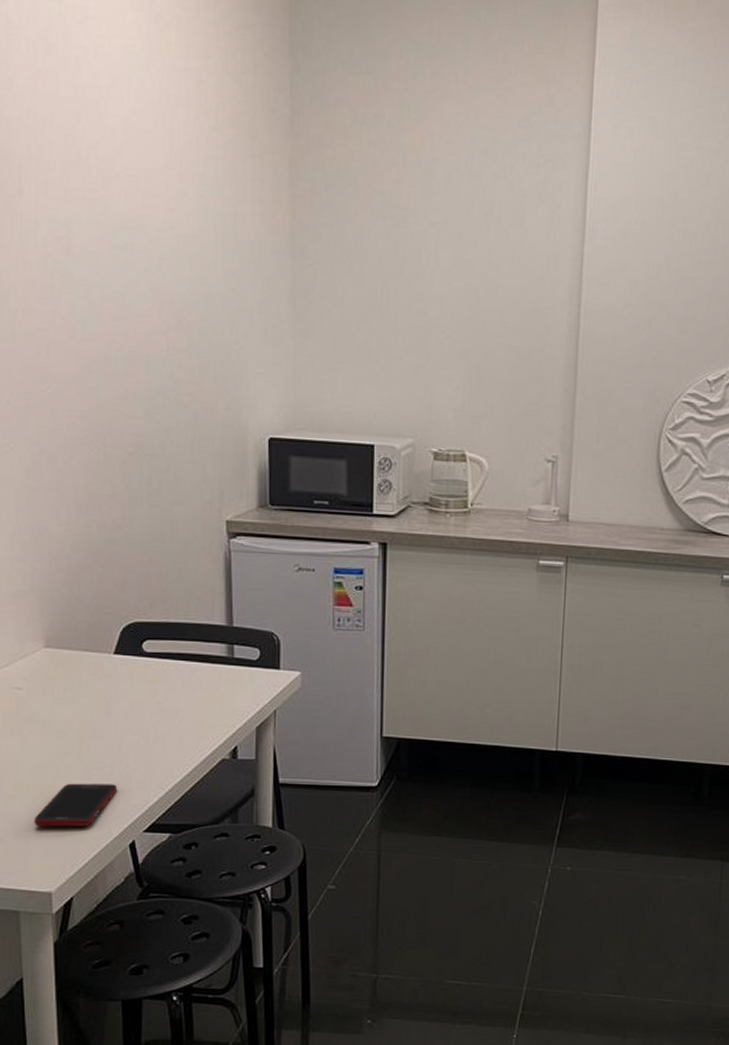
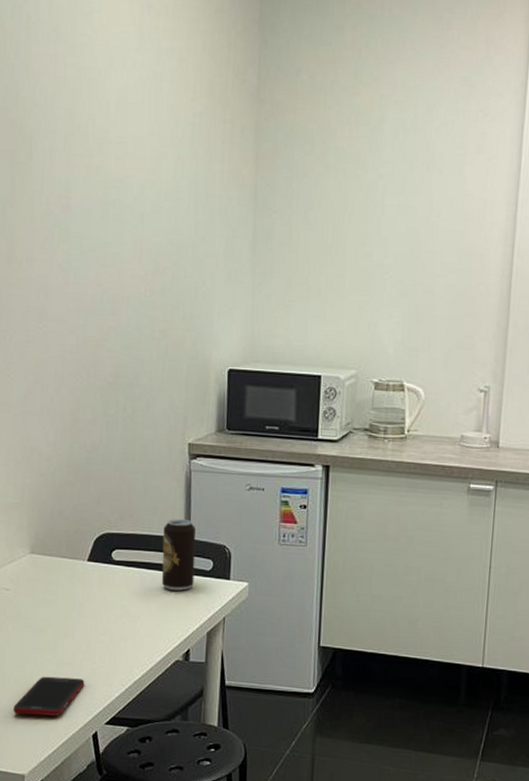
beverage can: none [201,604,240,683] -> present [161,519,196,591]

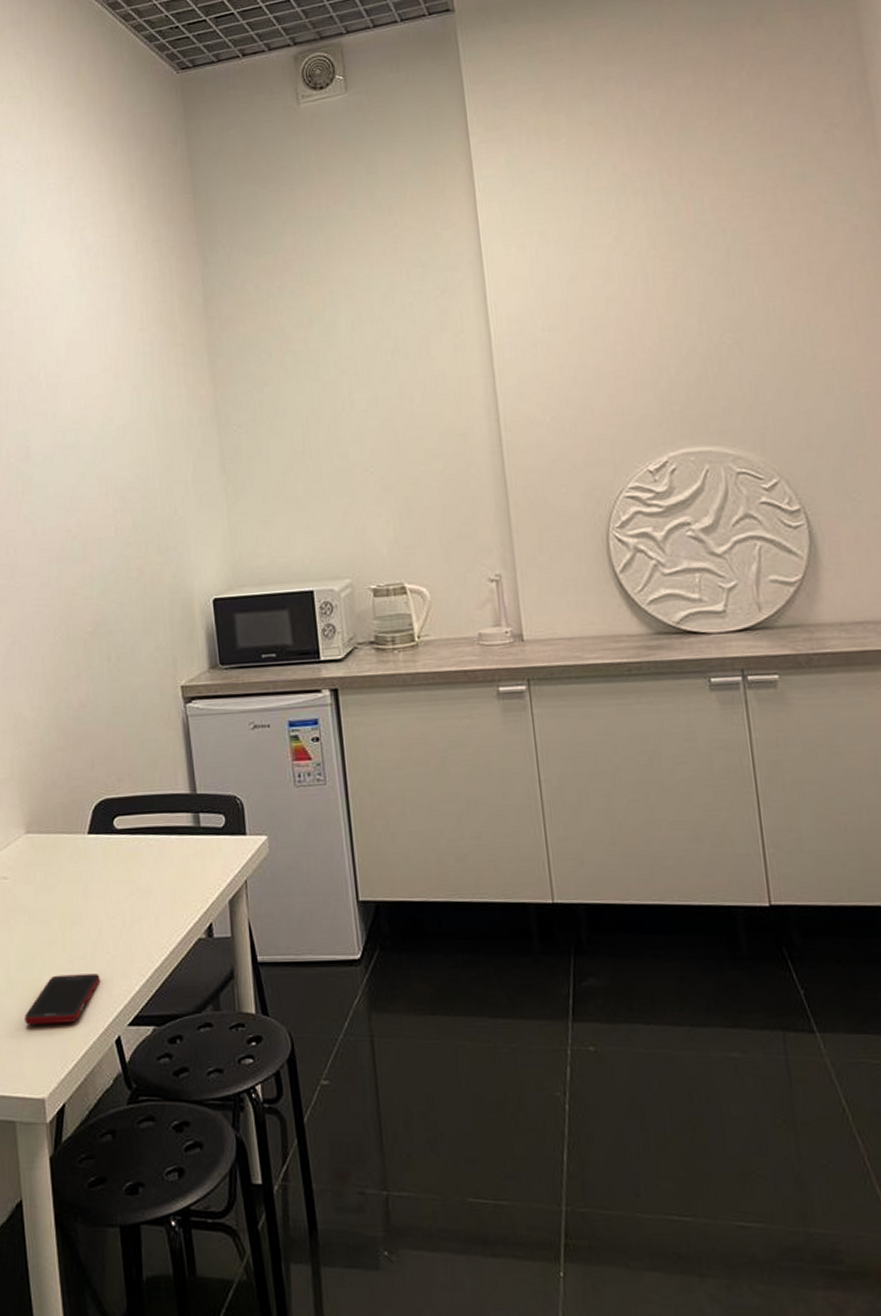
beverage can: present [161,519,196,591] -> none [166,772,207,856]

